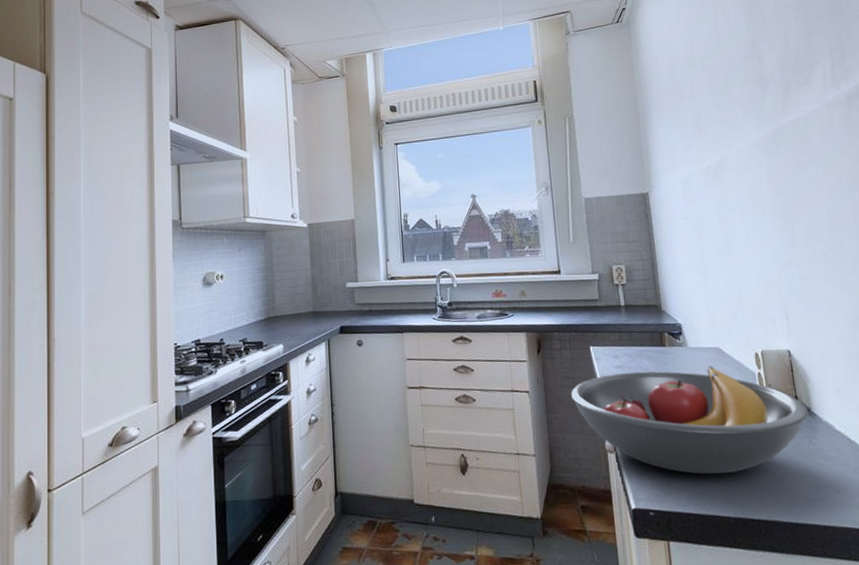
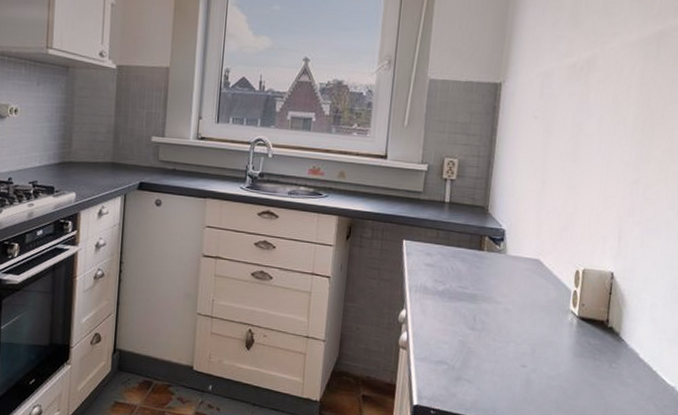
fruit bowl: present [570,366,809,474] -> none [372,271,617,385]

